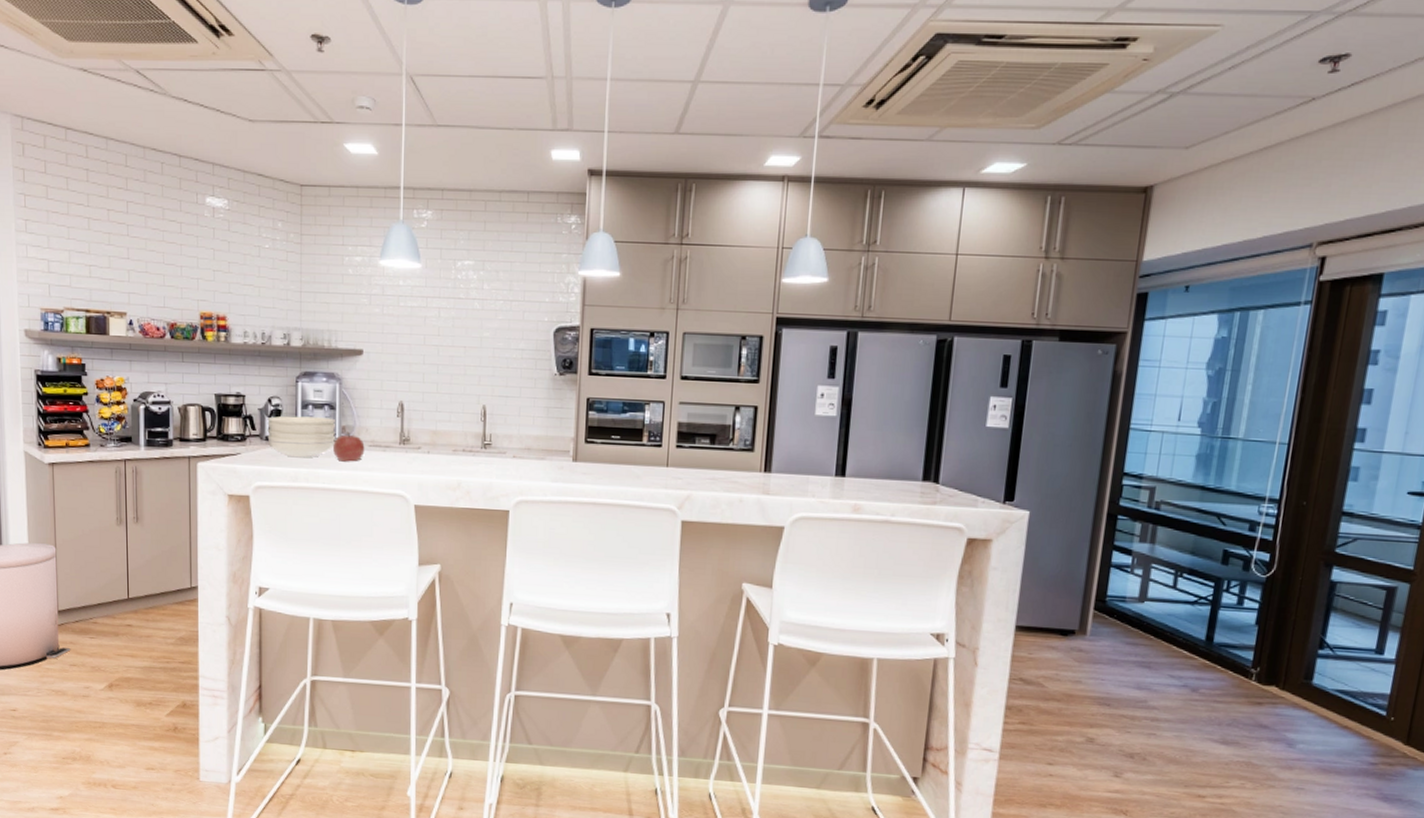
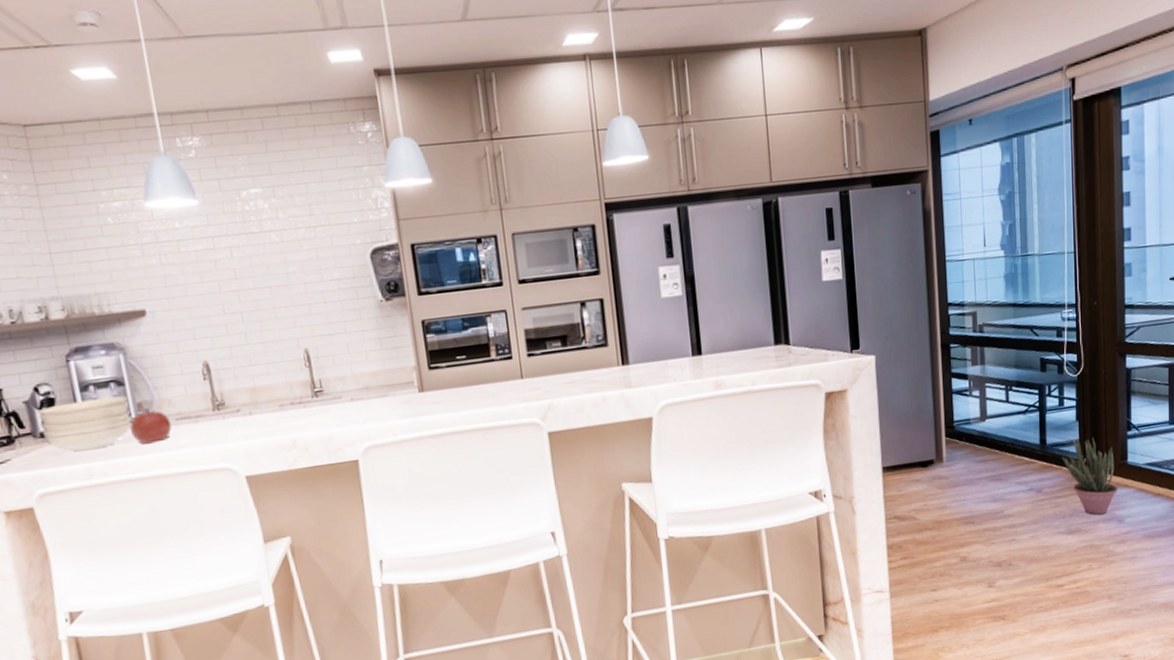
potted plant: none [1229,644,1296,733] -> present [1061,438,1117,515]

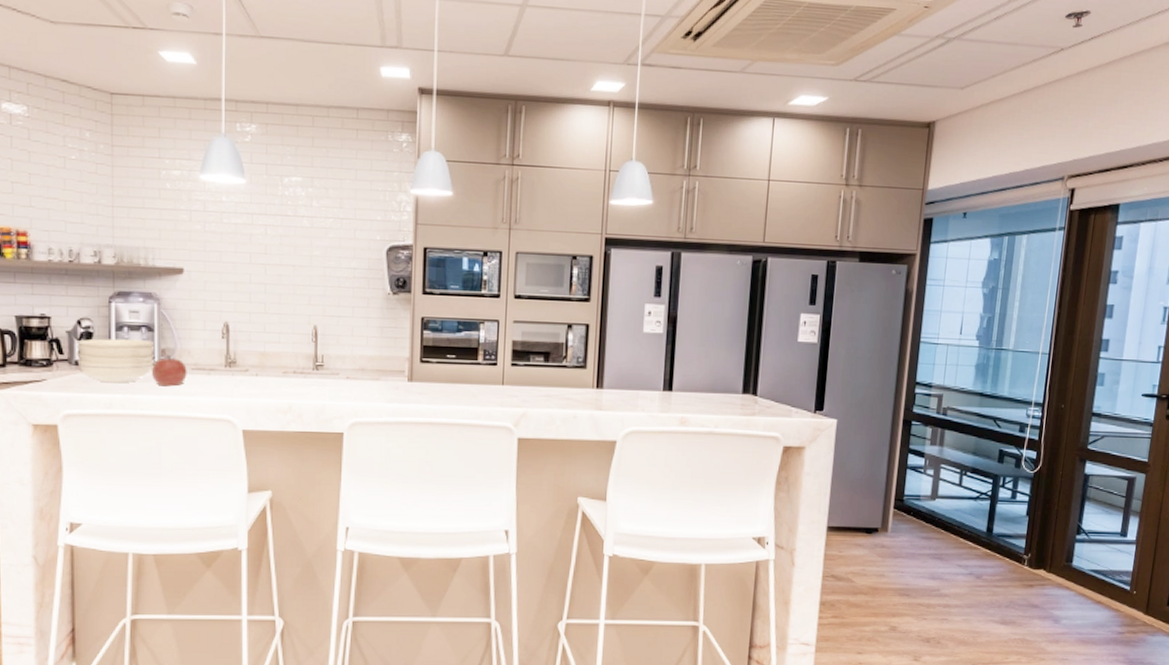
potted plant: present [1061,438,1117,515] -> none [1006,533,1059,611]

